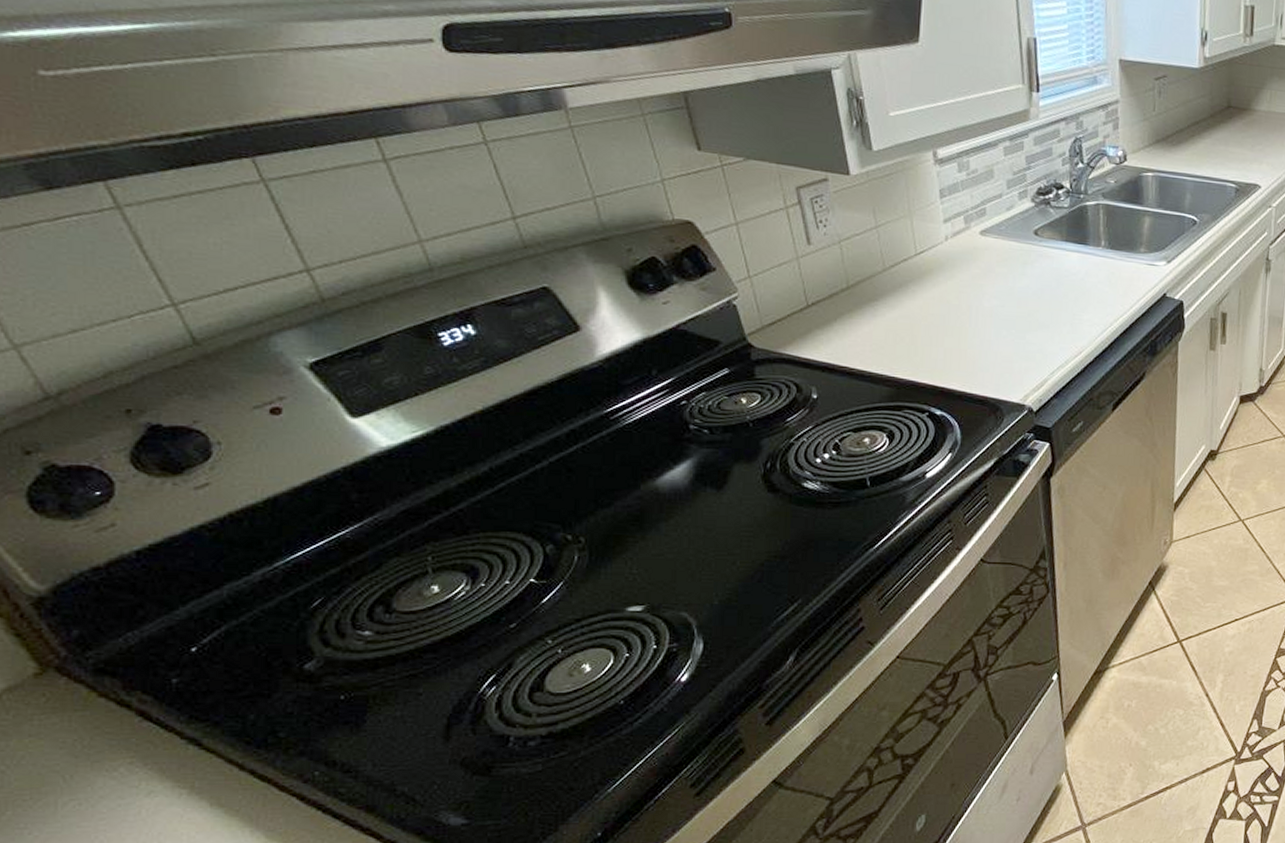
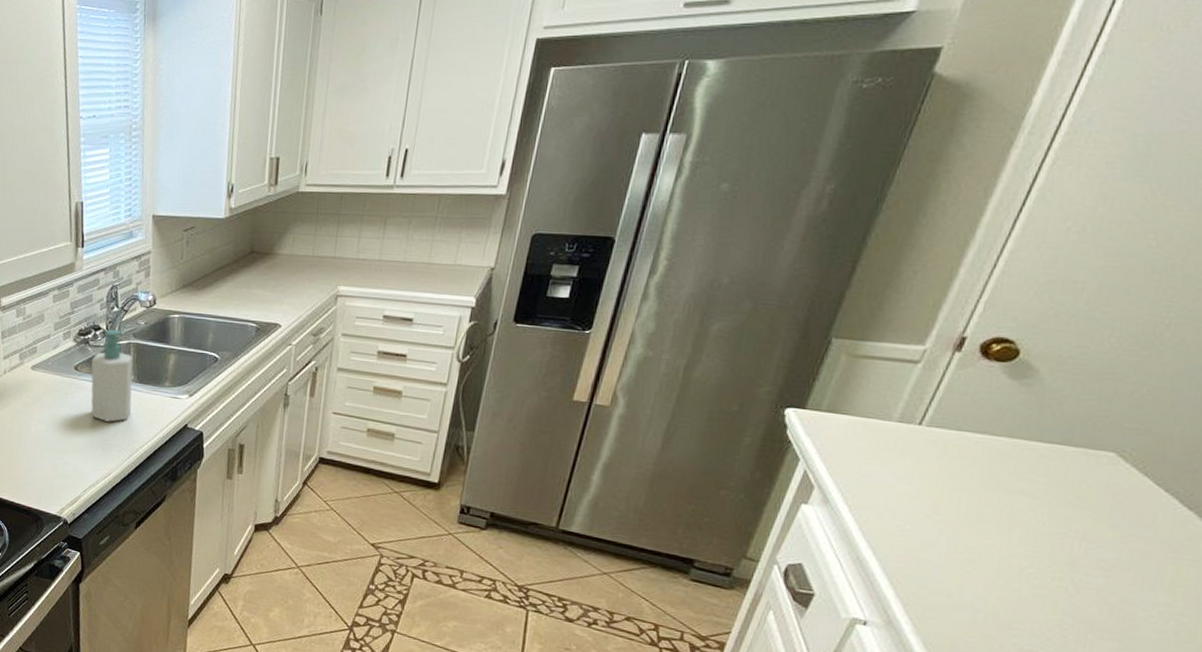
soap bottle: none [1053,188,1103,294] -> present [90,329,133,422]

